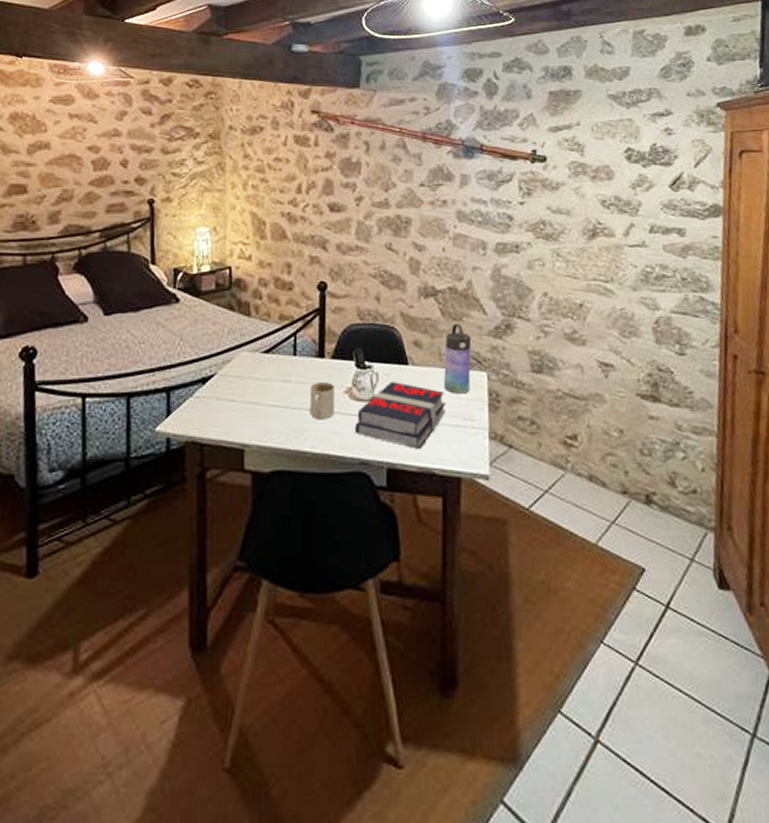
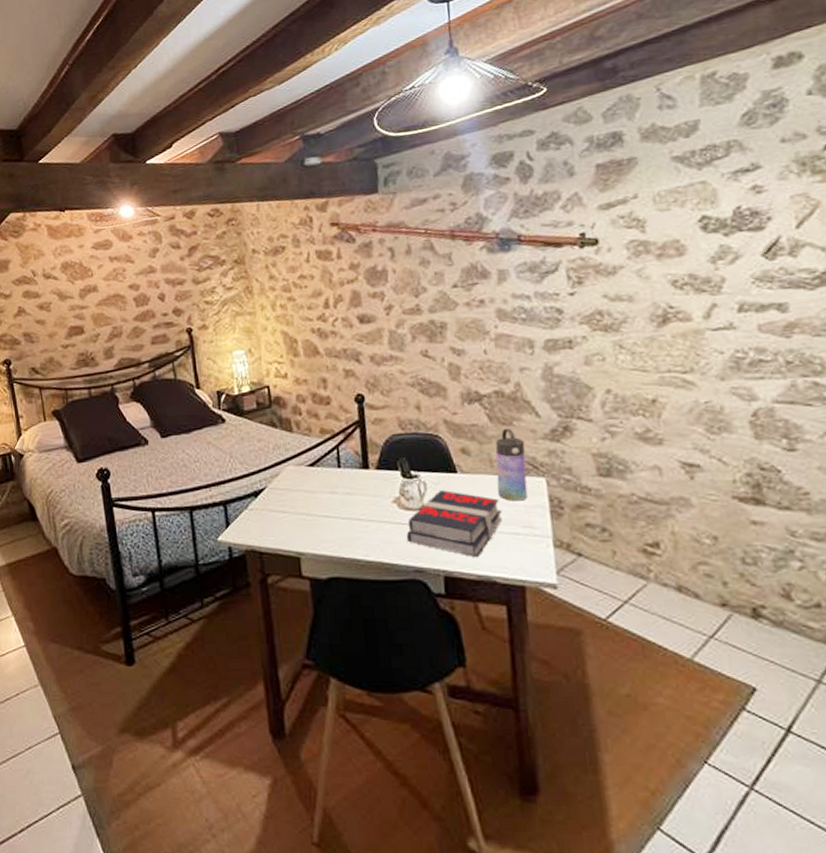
mug: present [309,382,335,420] -> none [357,492,385,529]

